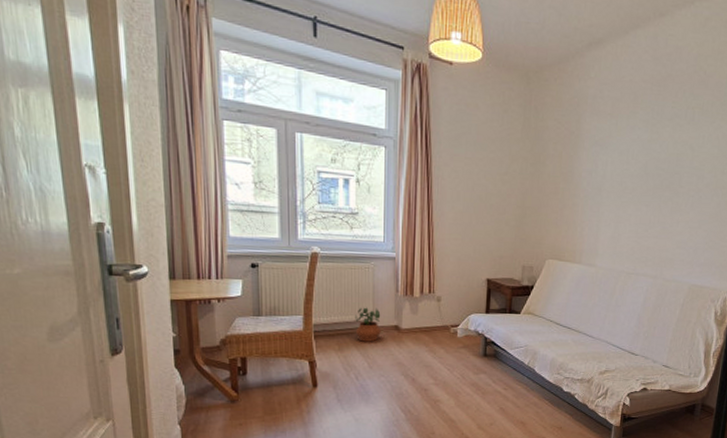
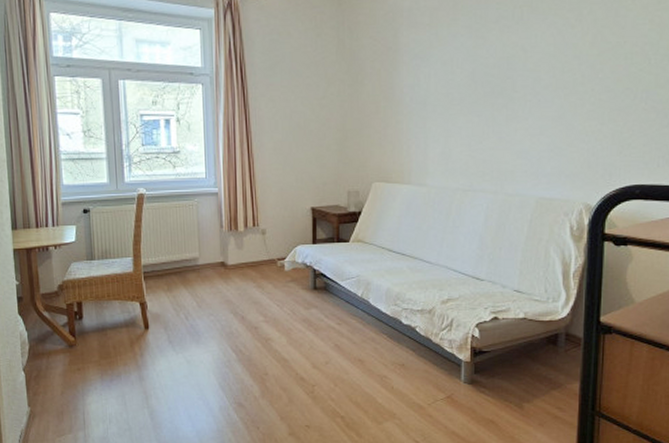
potted plant: present [355,307,382,342] -> none [182,245,209,280]

